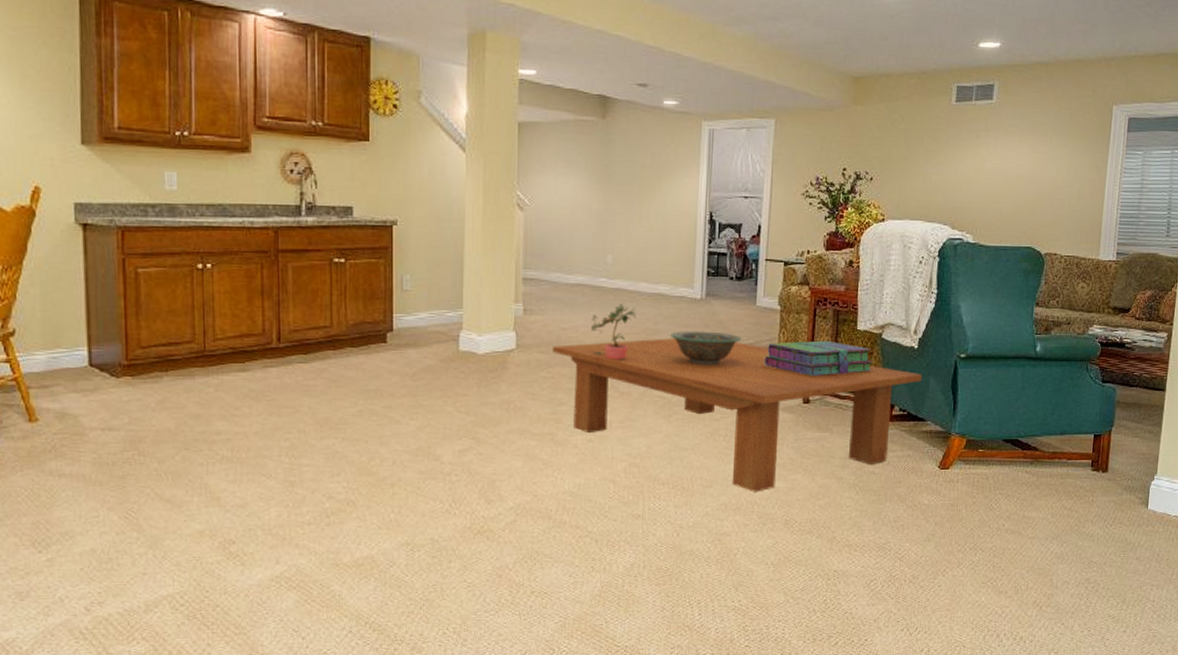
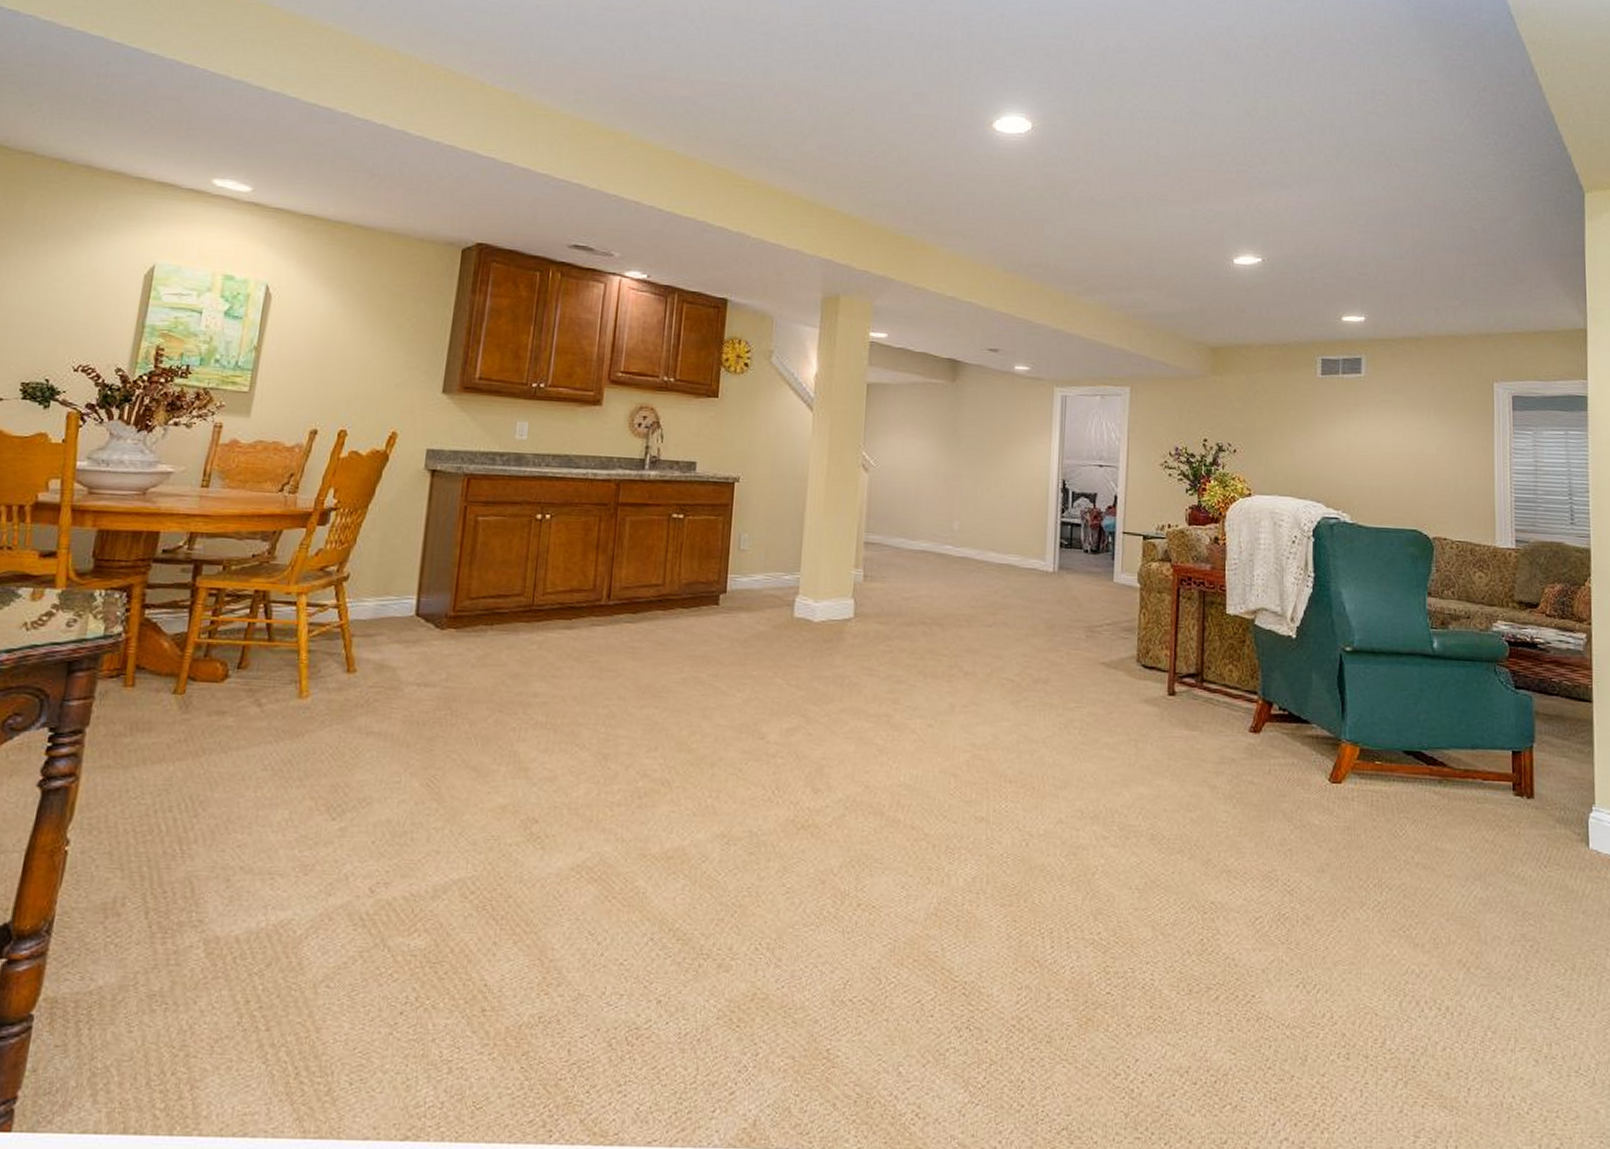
coffee table: present [552,338,923,492] -> none [892,613,1304,798]
potted plant: present [591,304,637,361] -> none [935,574,984,637]
decorative bowl: present [671,331,742,366] -> none [1020,606,1098,647]
stack of books: present [763,340,874,377] -> none [1122,624,1247,665]

